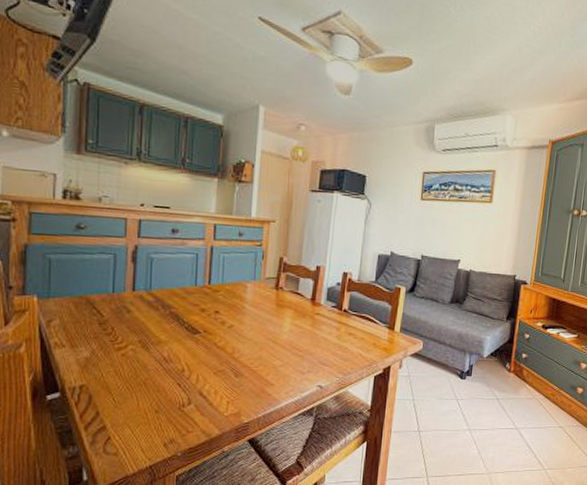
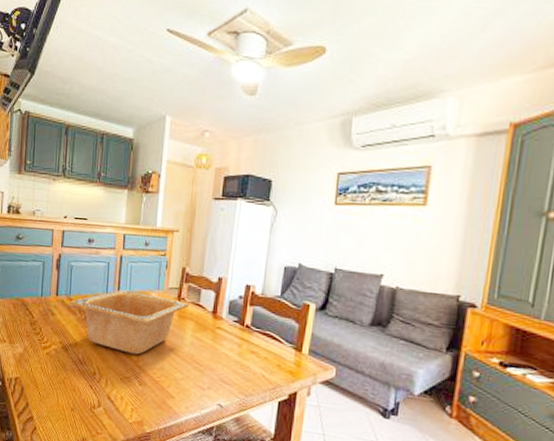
serving bowl: none [149,281,287,347] -> present [69,289,189,355]

